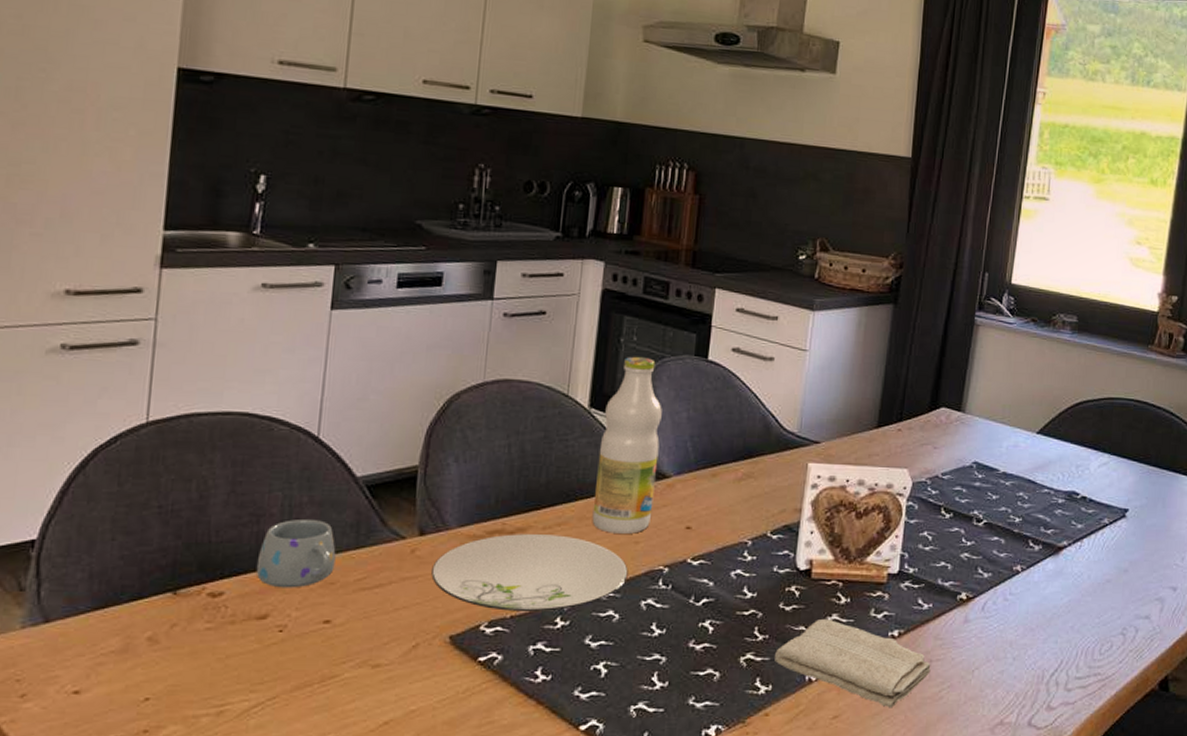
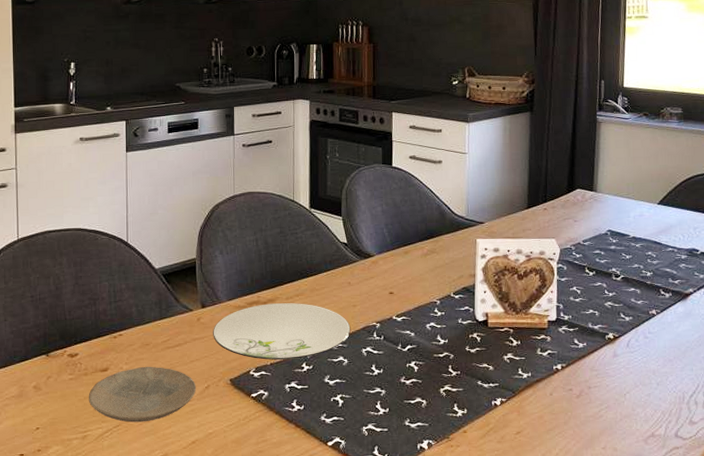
plate: none [232,614,400,694] -> present [88,366,197,423]
mug: present [256,518,336,588] -> none [97,300,148,349]
bottle: present [592,356,662,534] -> none [320,168,364,300]
washcloth: present [775,618,931,708] -> none [467,357,590,425]

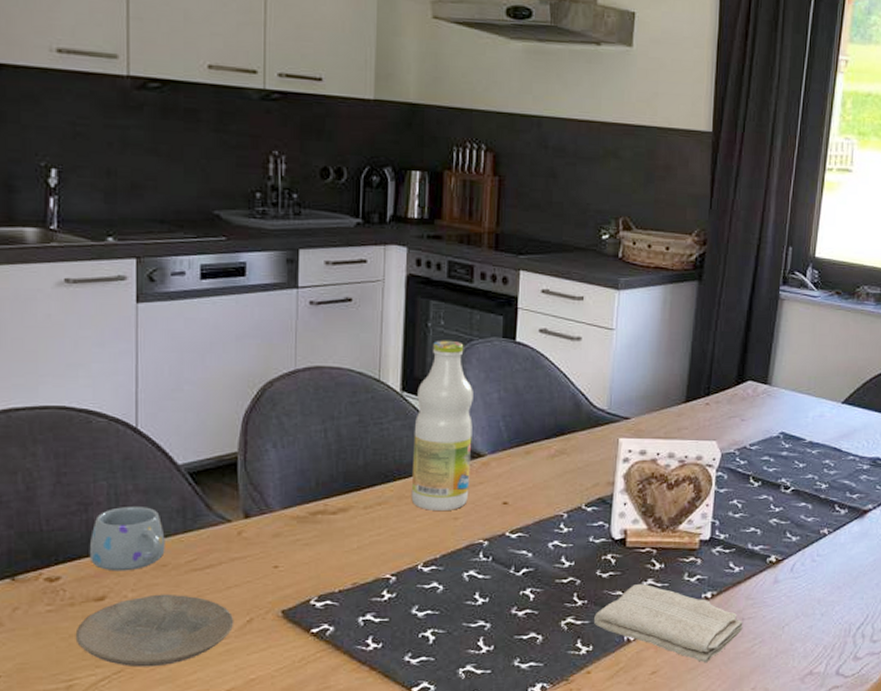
mug: none [97,300,148,349] -> present [89,505,165,572]
plate: present [213,303,351,360] -> none [259,514,449,586]
bottle: none [320,168,364,300] -> present [411,340,473,510]
washcloth: none [467,357,590,425] -> present [594,583,743,663]

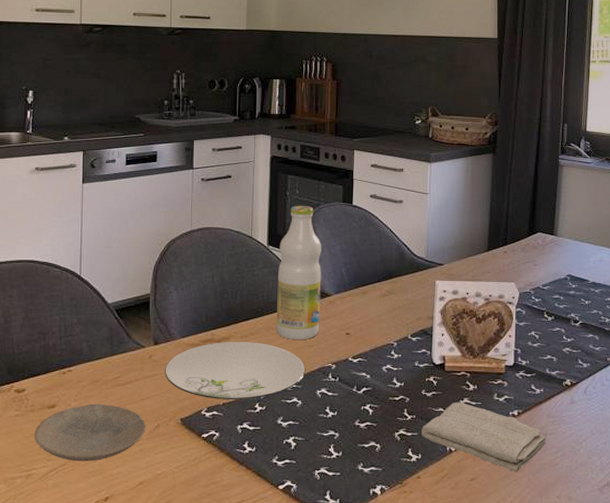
mug: present [89,505,165,572] -> none [45,335,98,385]
plate: none [259,514,449,586] -> present [165,342,306,399]

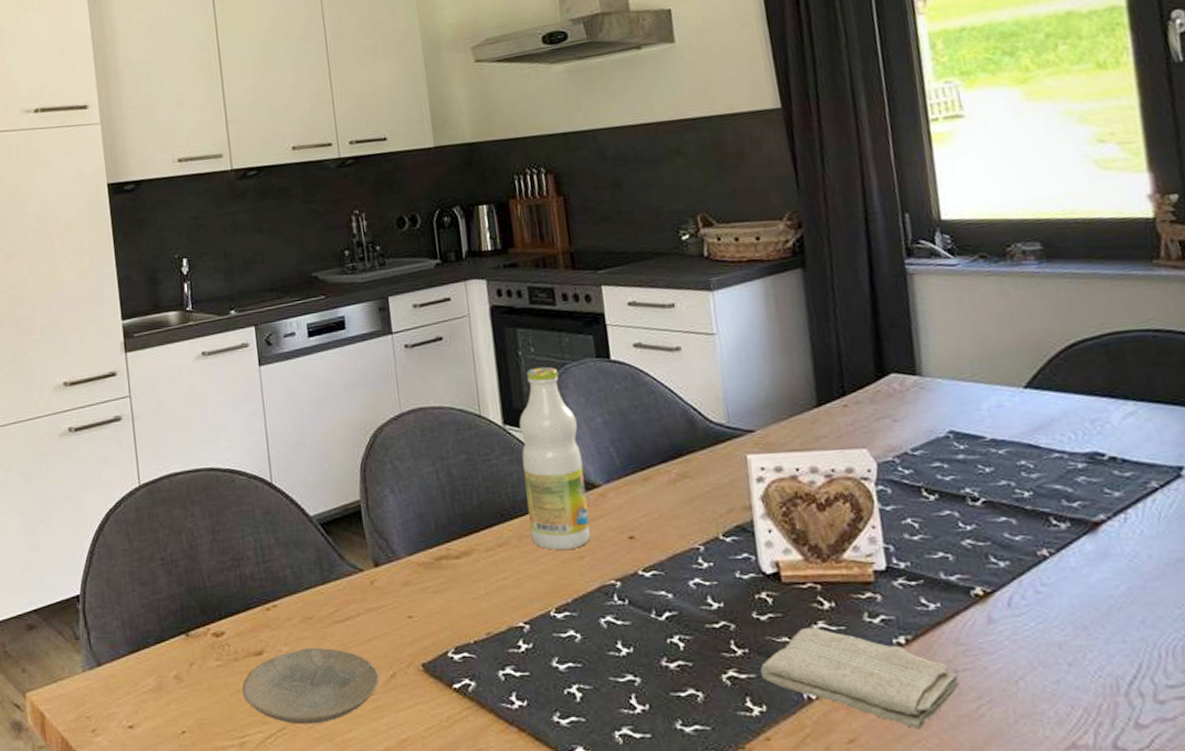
plate: present [165,342,306,399] -> none [392,556,581,636]

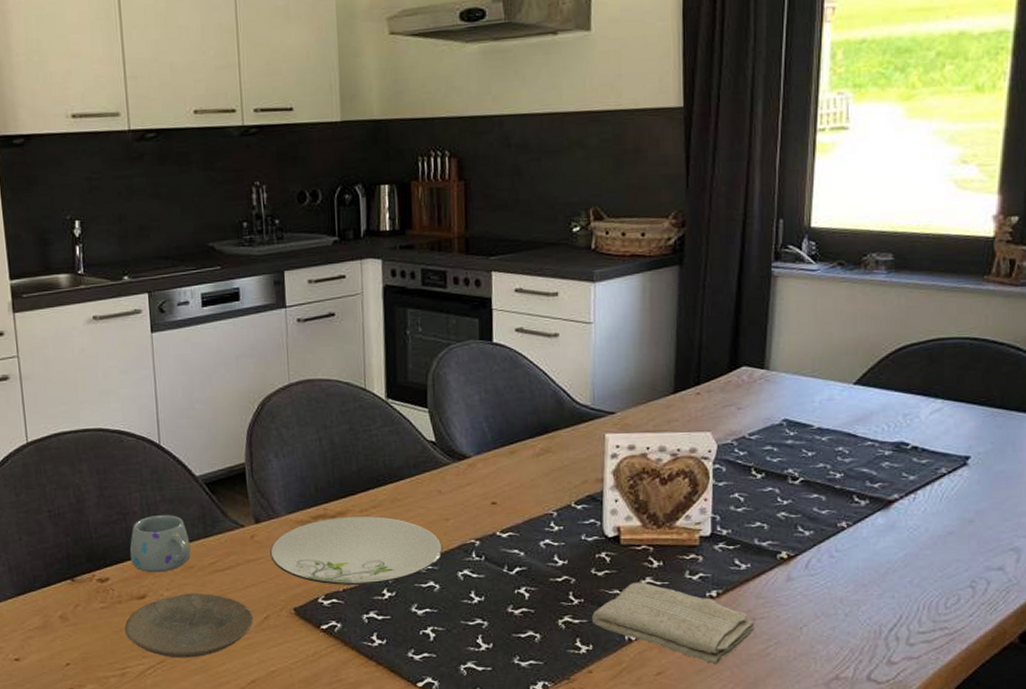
mug: none [244,559,309,626] -> present [129,514,191,573]
plate: none [392,556,581,636] -> present [270,516,443,585]
bottle: present [519,366,590,550] -> none [401,346,458,512]

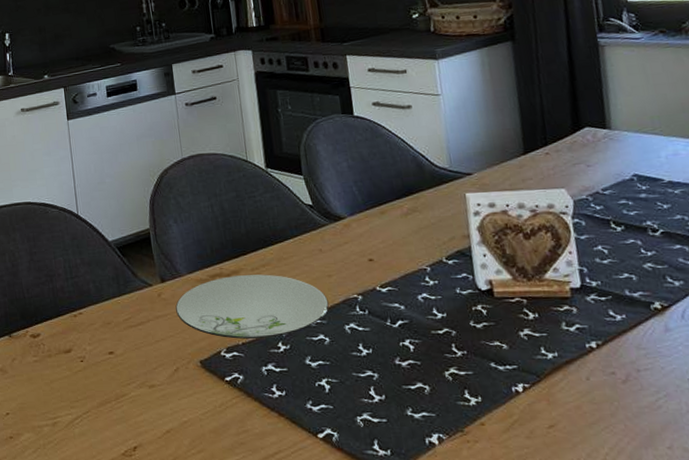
plate: present [124,592,254,658] -> none [54,347,165,409]
mug: present [129,514,191,573] -> none [56,275,108,329]
washcloth: present [592,581,755,665] -> none [477,333,641,418]

